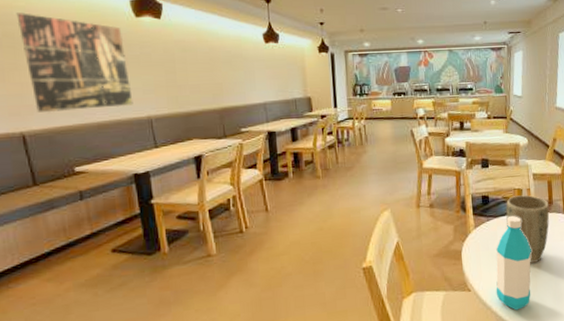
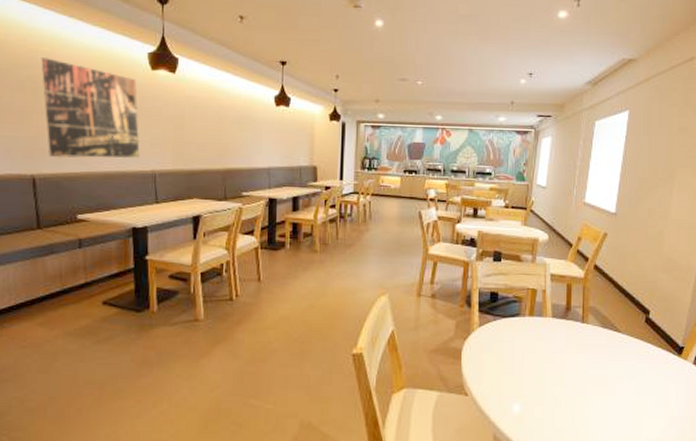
water bottle: present [496,215,532,311] -> none [496,317,541,424]
plant pot: present [506,195,550,263] -> none [514,296,566,373]

